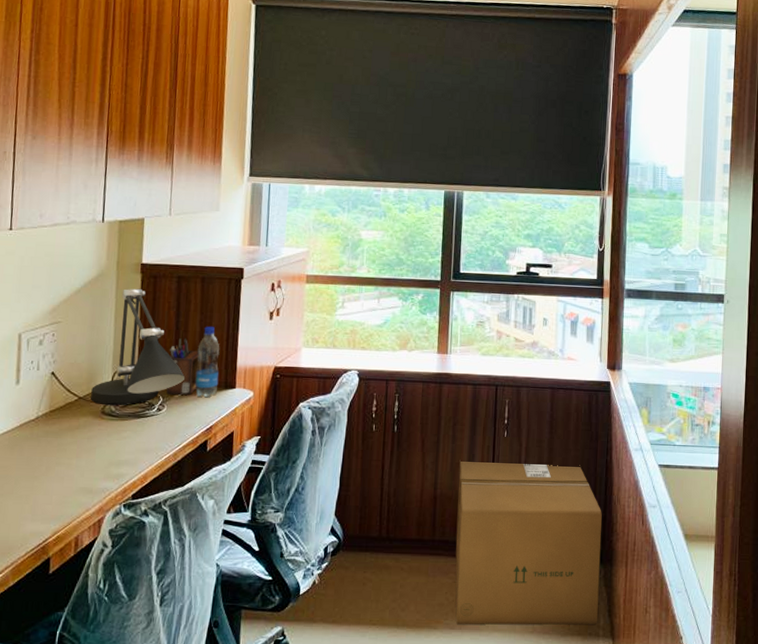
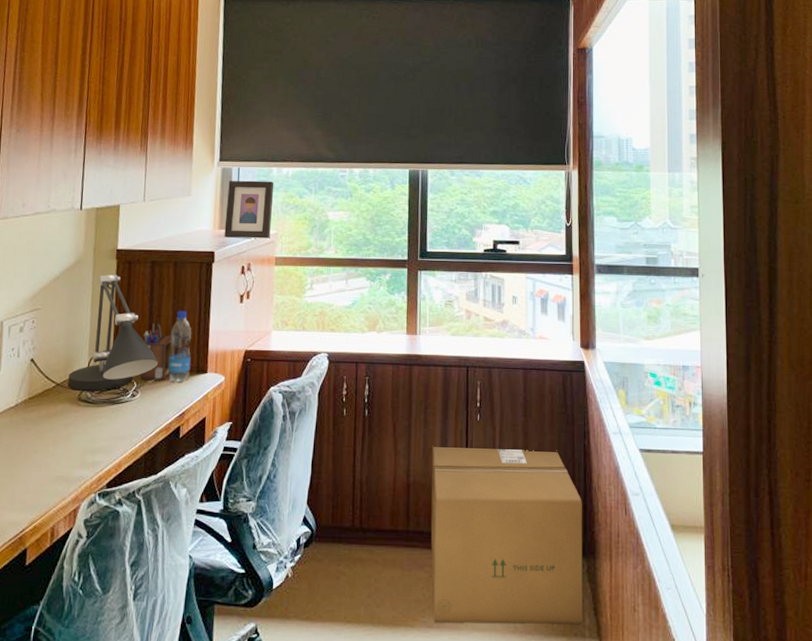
picture frame: none [253,196,307,257] -> present [224,180,274,239]

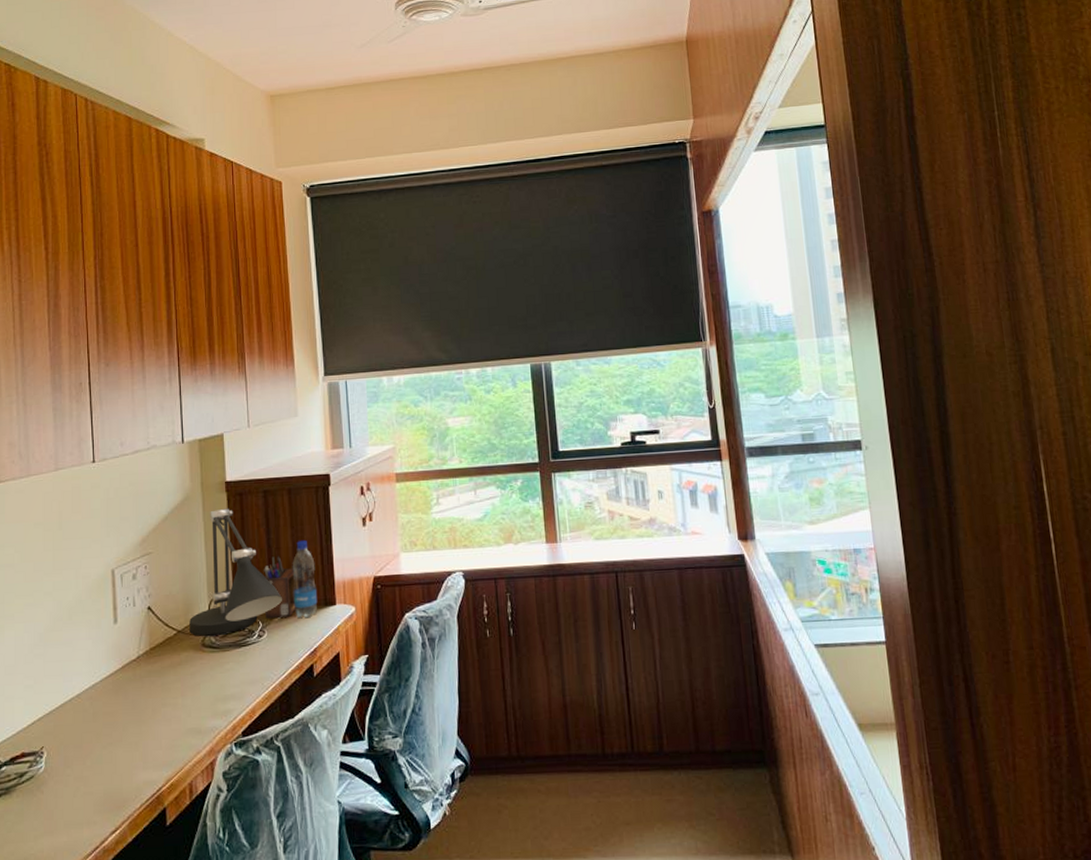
picture frame: present [224,180,274,239] -> none [337,392,388,458]
box: present [430,446,583,624] -> none [586,653,770,850]

